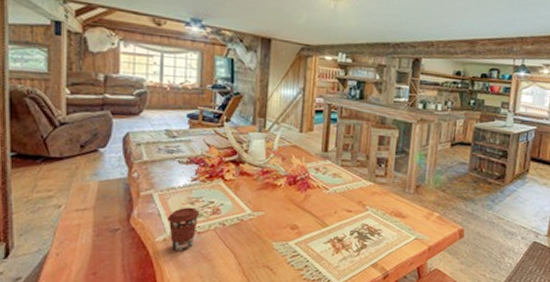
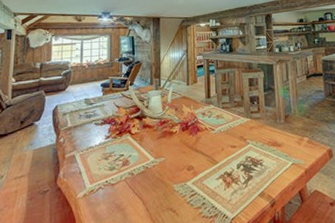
coffee cup: present [167,207,200,251] -> none [87,162,113,205]

